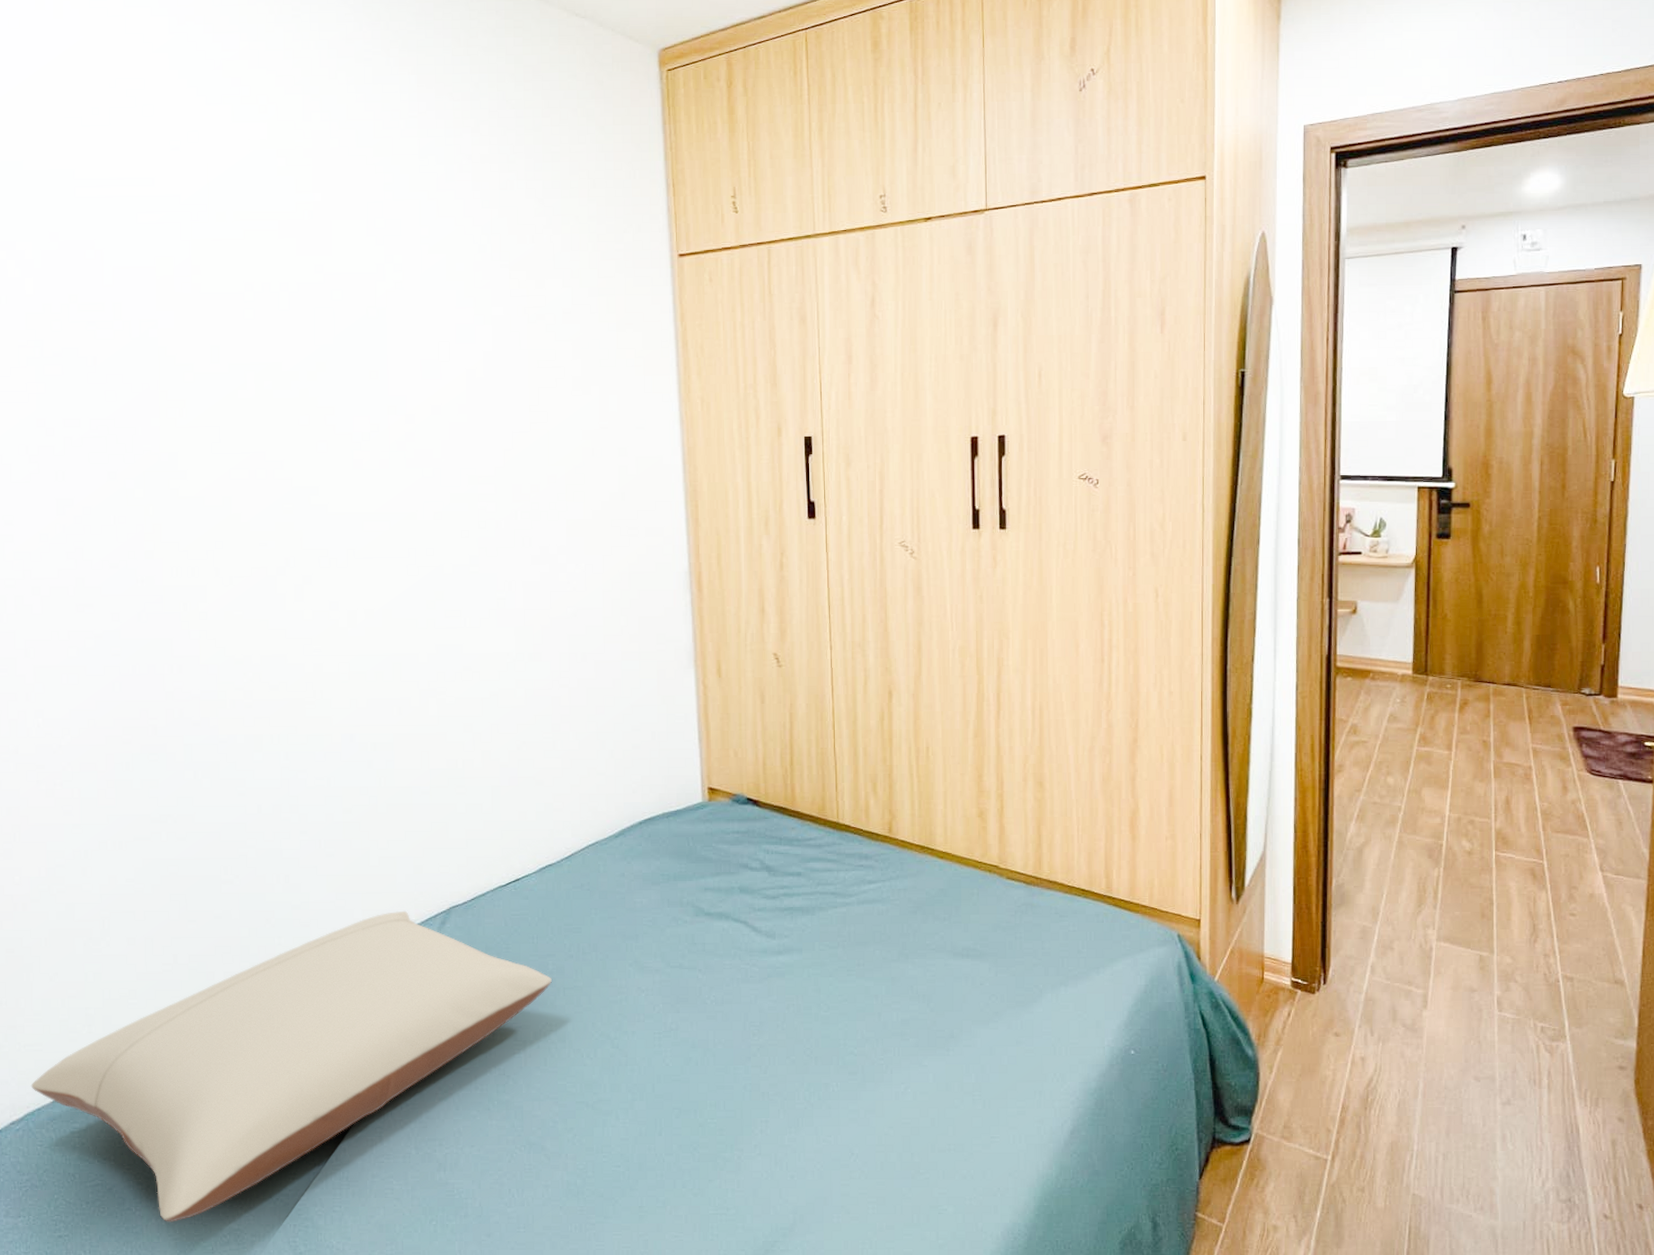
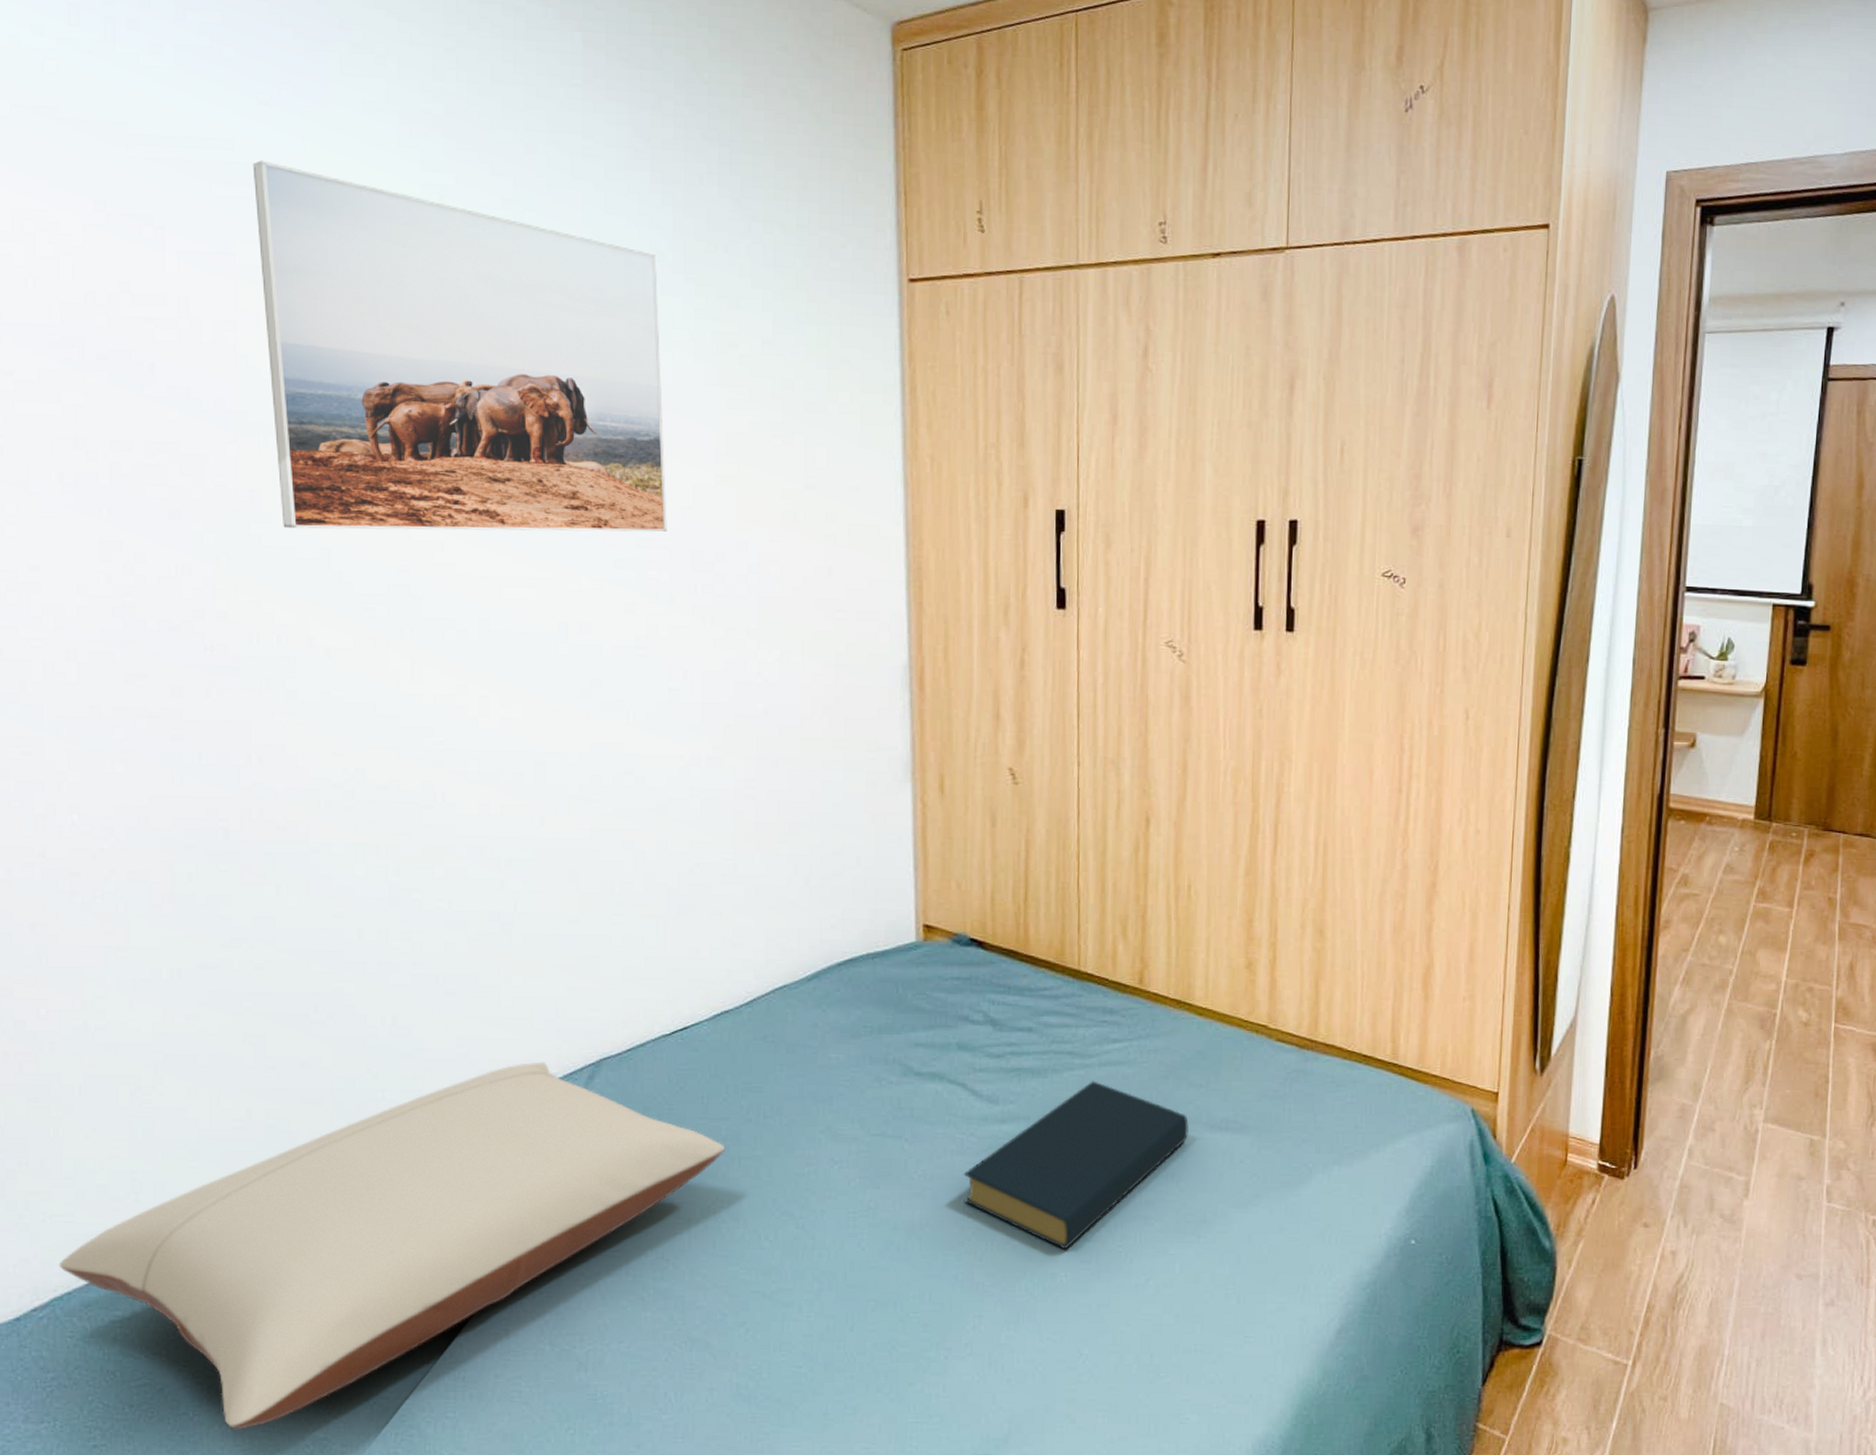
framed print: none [168,193,492,482] -> present [252,160,667,533]
hardback book: none [748,917,935,1063] -> present [963,1081,1189,1250]

